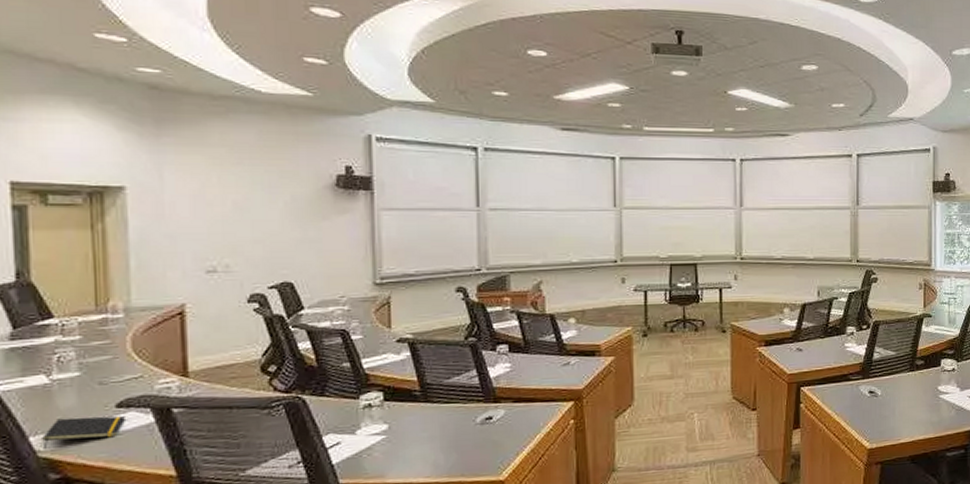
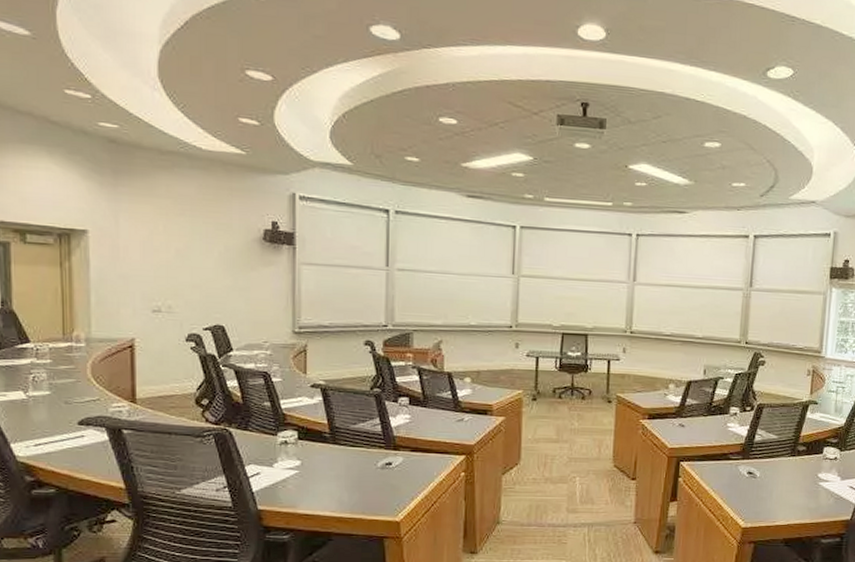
notepad: present [42,416,125,450] -> none [20,430,85,456]

